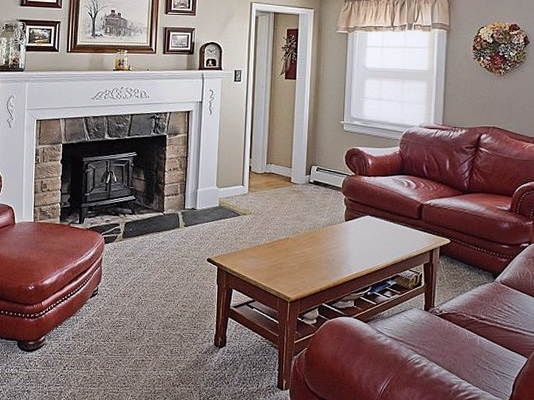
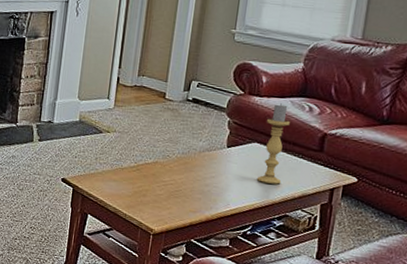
candle holder: none [371,181,394,250] -> present [256,103,290,185]

